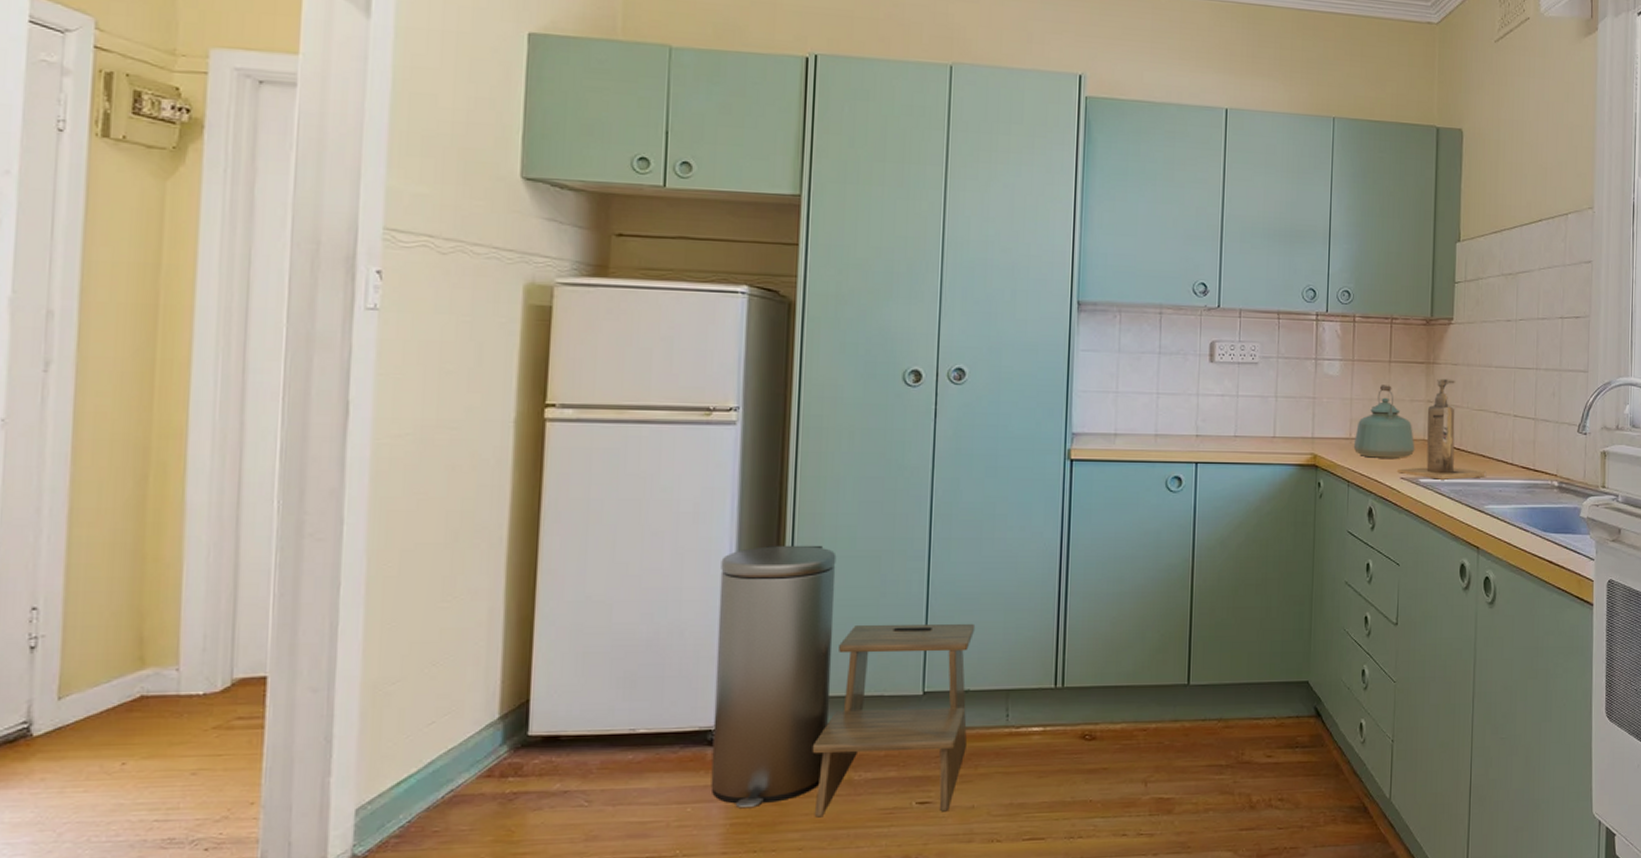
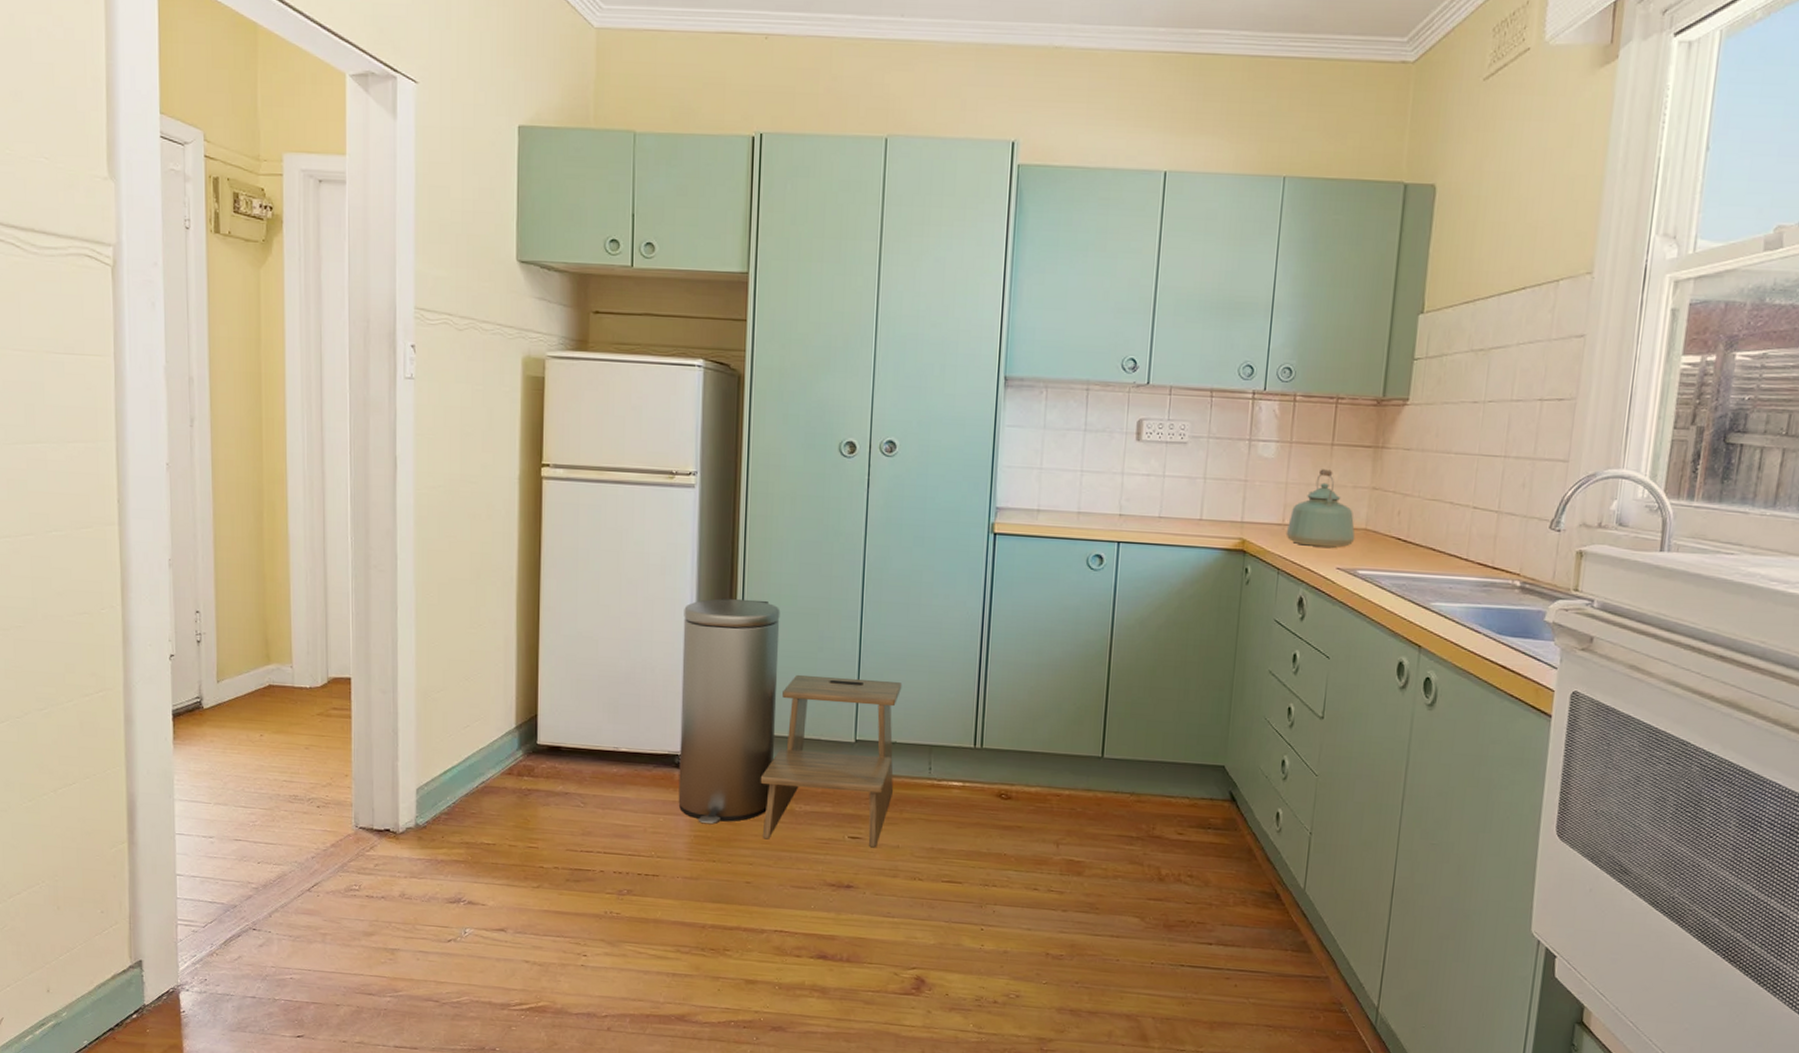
soap dispenser: present [1397,378,1487,480] -> none [1333,464,1436,573]

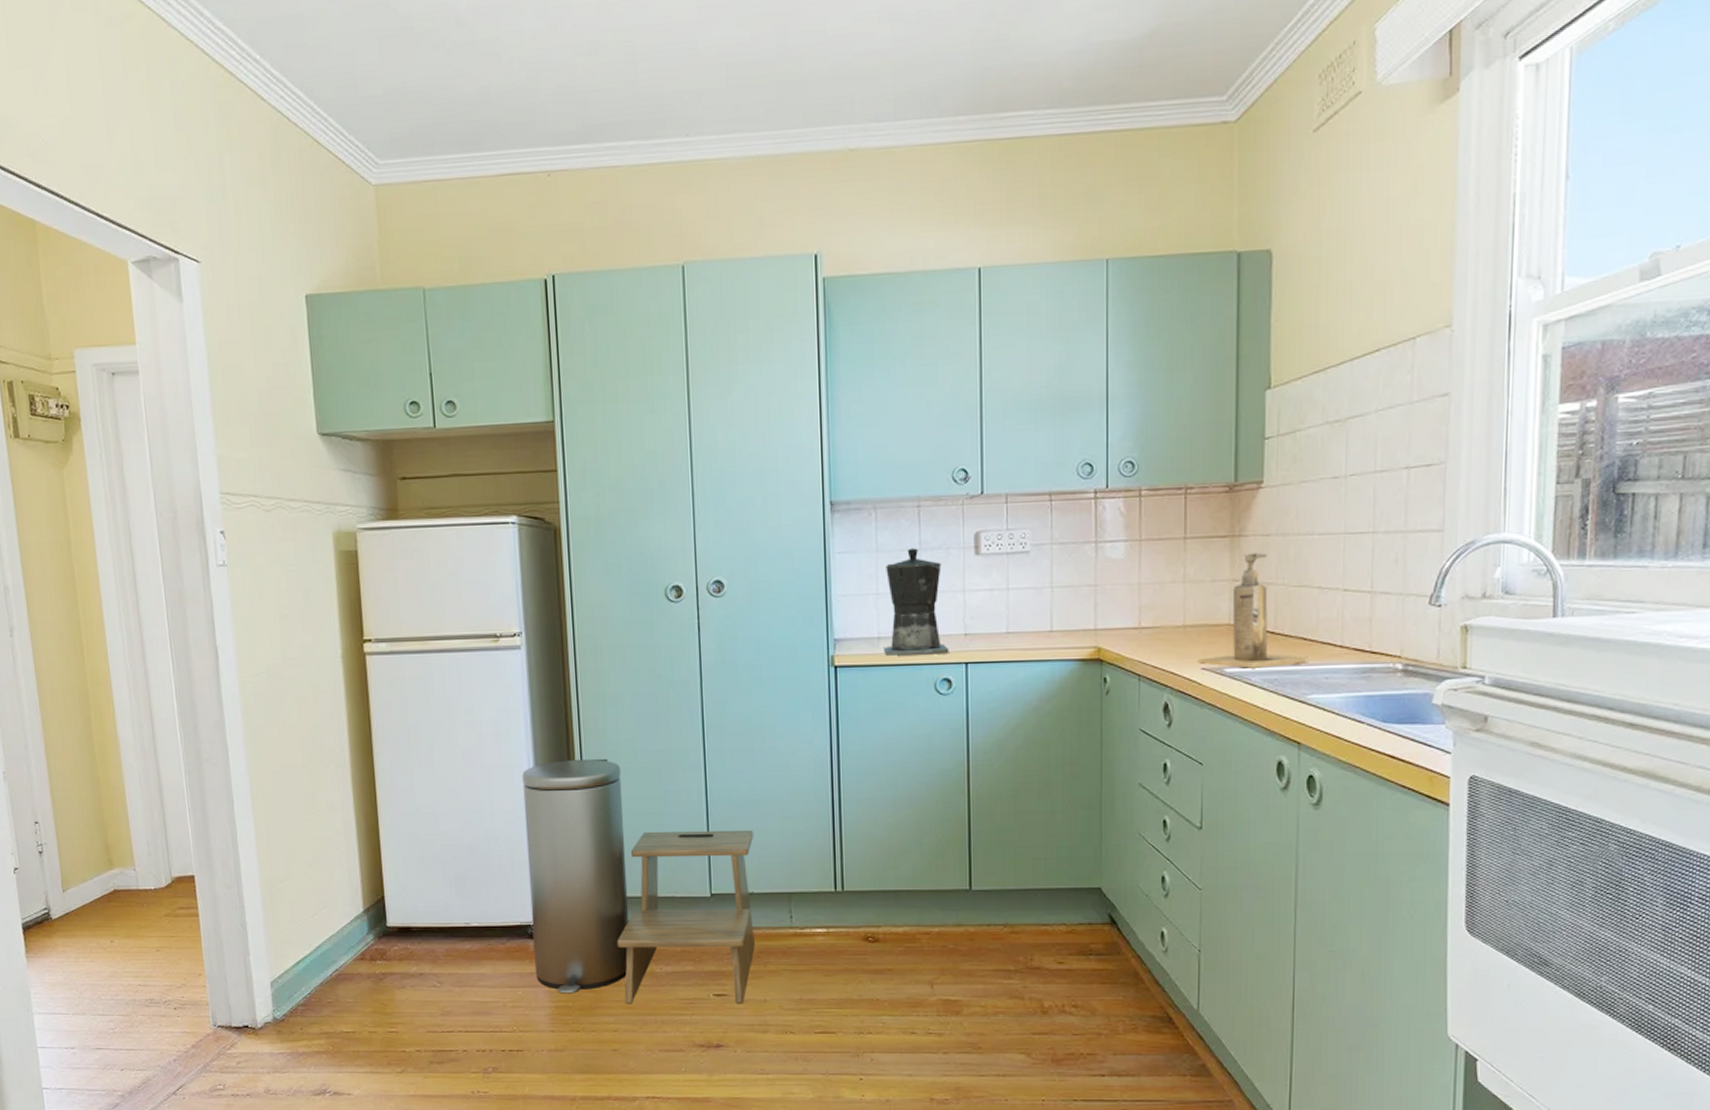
coffee maker: none [1042,428,1104,532] -> present [883,548,949,656]
kettle: present [1286,469,1356,548] -> none [1143,565,1219,648]
soap dispenser: none [1333,464,1436,573] -> present [1198,552,1309,669]

